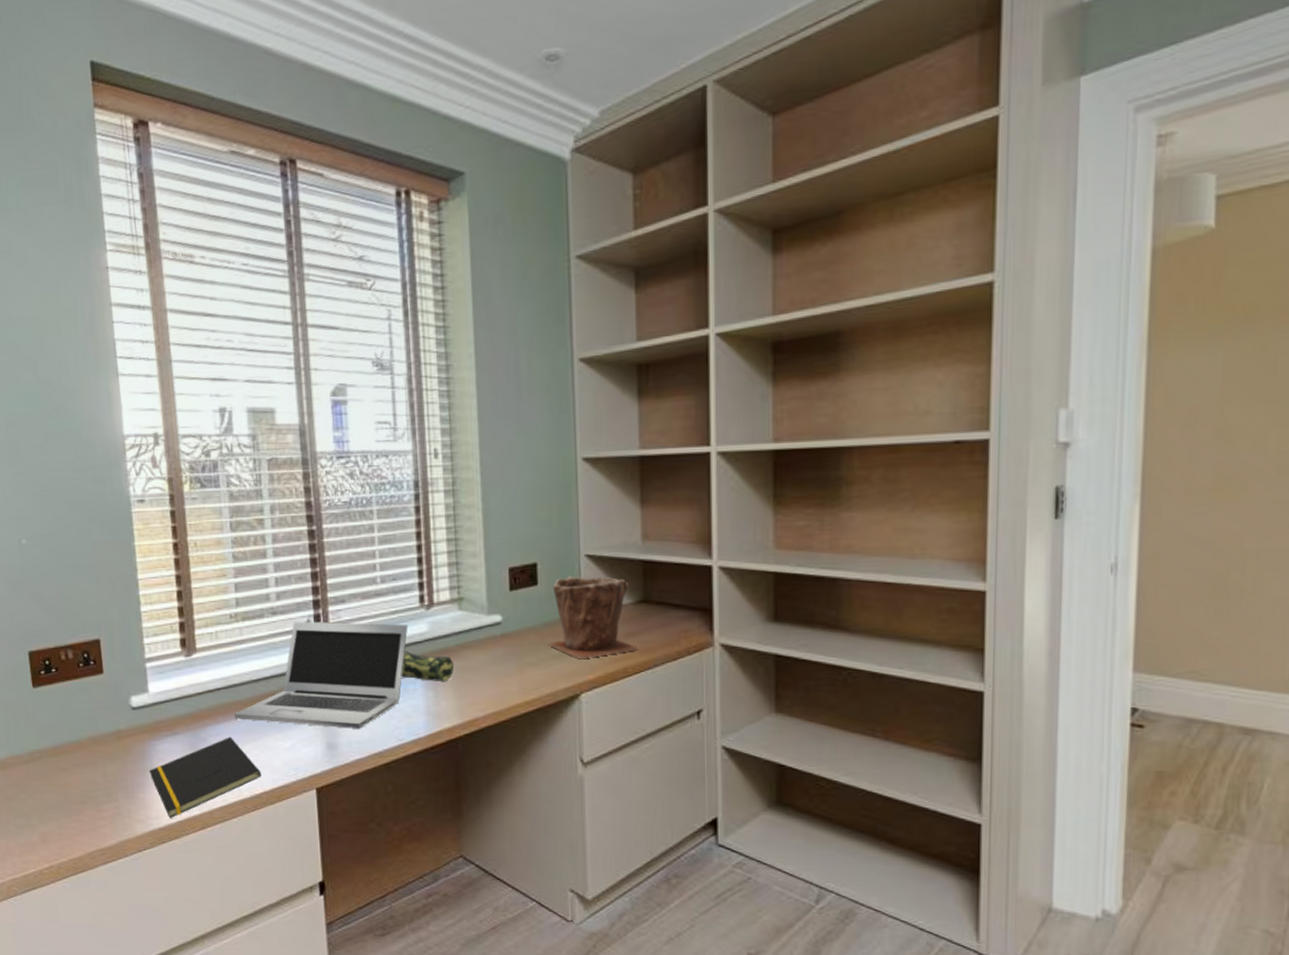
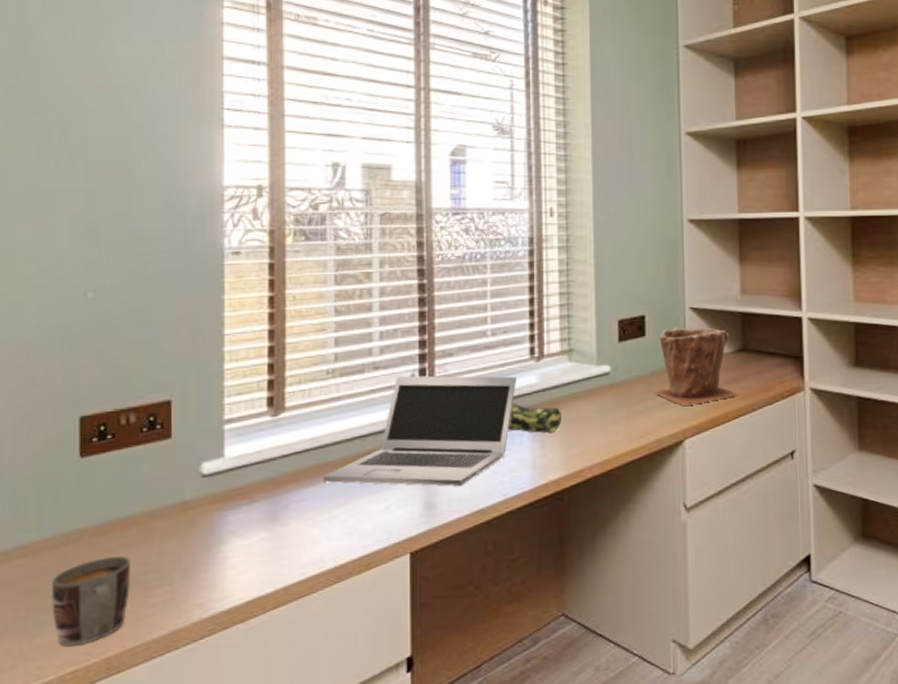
mug: none [24,774,85,847] -> present [50,555,130,647]
notepad: present [149,736,261,818] -> none [215,501,349,599]

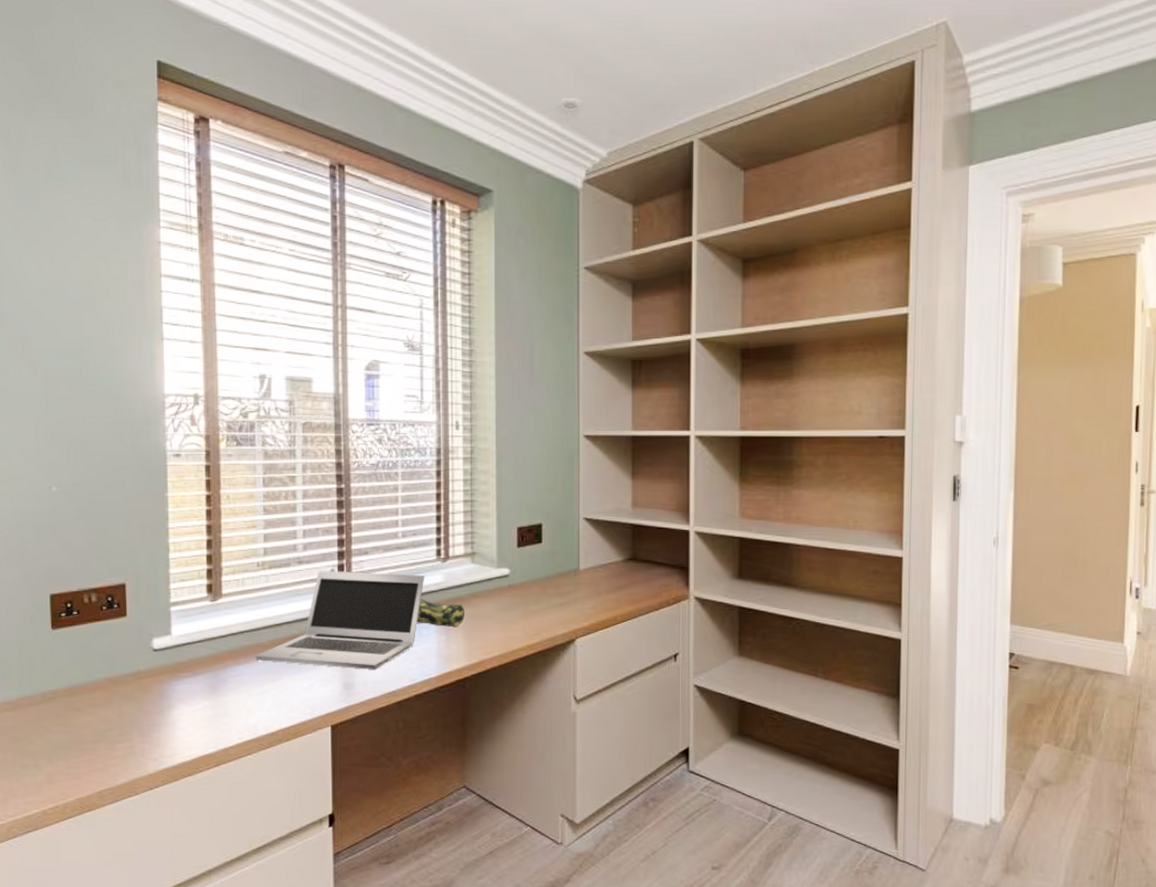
mug: present [50,555,130,647] -> none [32,714,97,787]
plant pot: present [654,327,739,406] -> none [549,536,627,608]

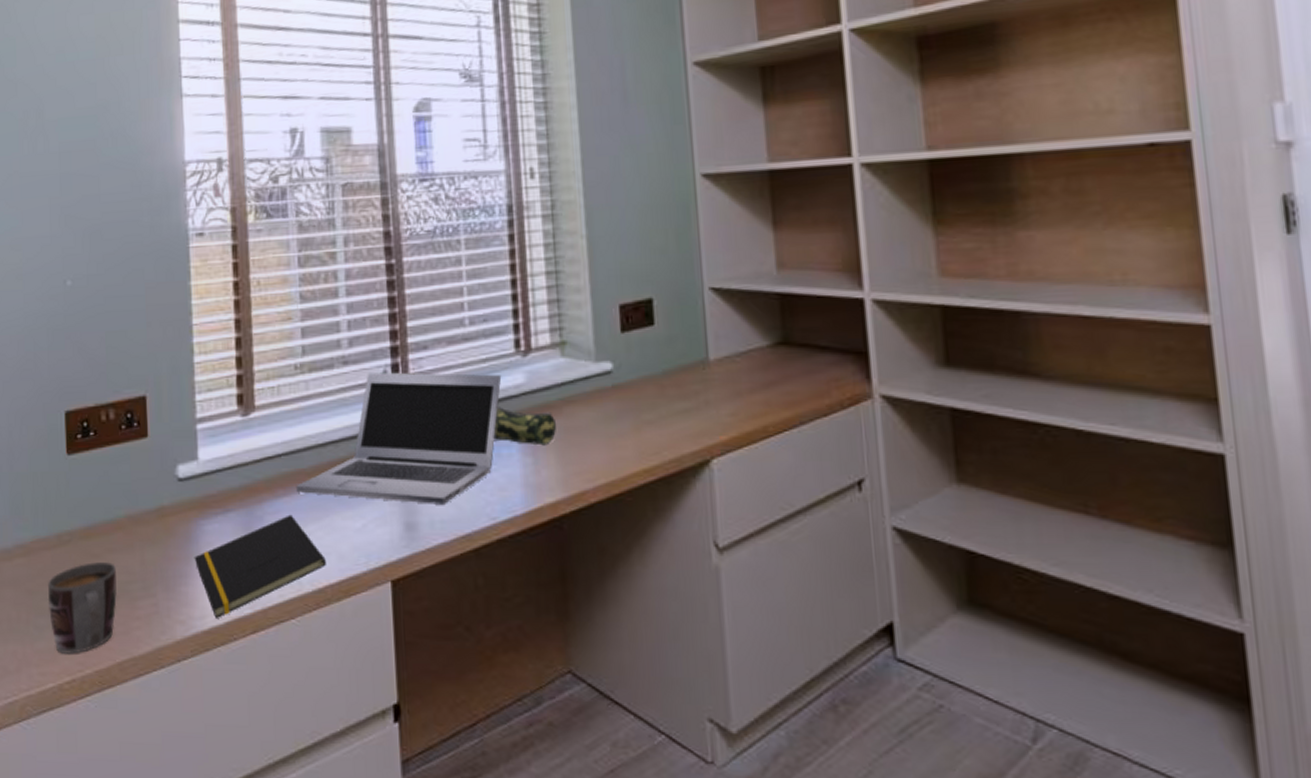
mug: none [32,714,97,787] -> present [47,561,117,654]
notepad: none [166,677,278,756] -> present [194,514,326,618]

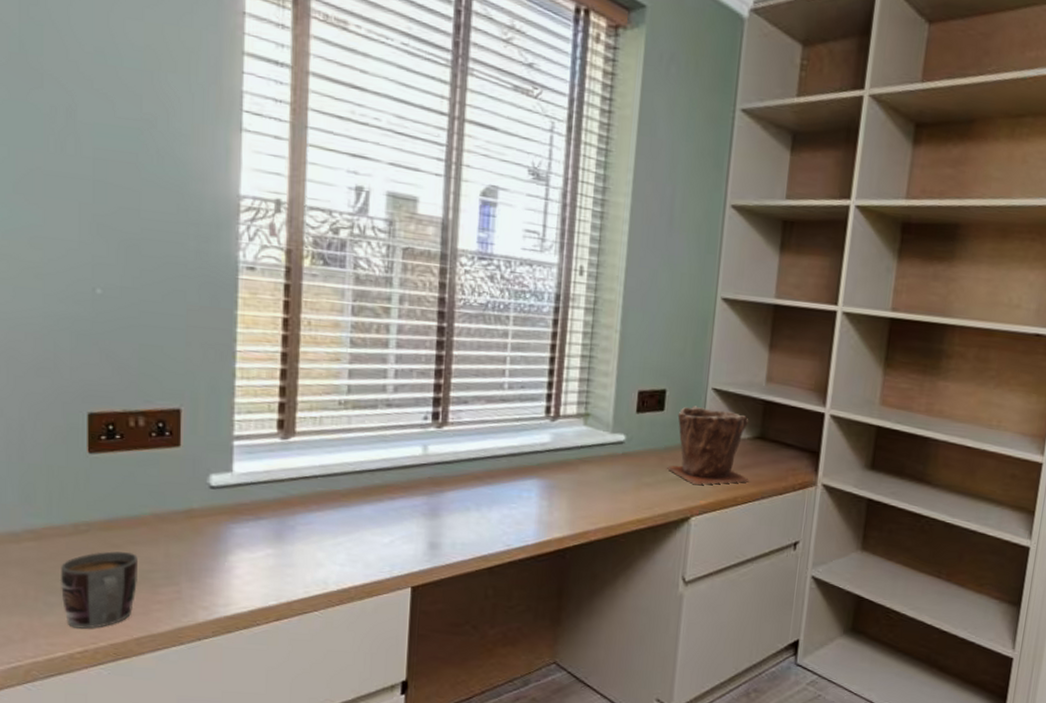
notepad: present [194,514,326,618] -> none [221,526,352,607]
laptop: present [295,372,502,504] -> none [329,417,531,531]
pencil case: present [493,407,556,446] -> none [517,458,572,493]
plant pot: none [669,313,781,415] -> present [666,405,750,485]

